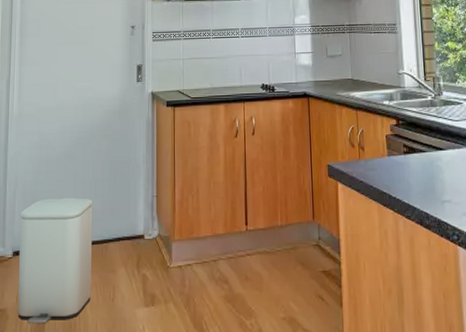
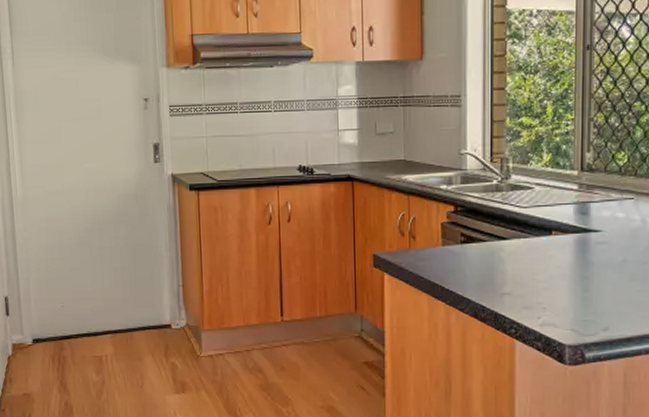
pedal bin: present [17,197,93,323] -> none [36,285,118,407]

